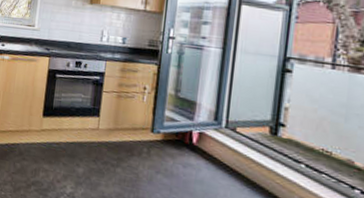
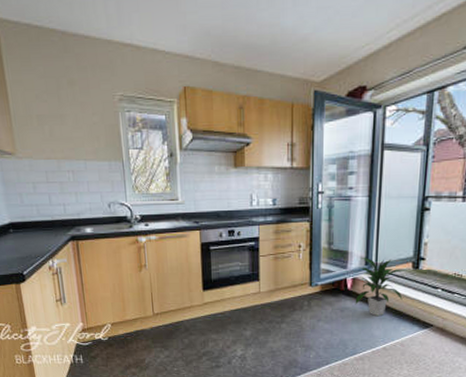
indoor plant: none [199,112,263,183] -> present [355,258,407,317]

